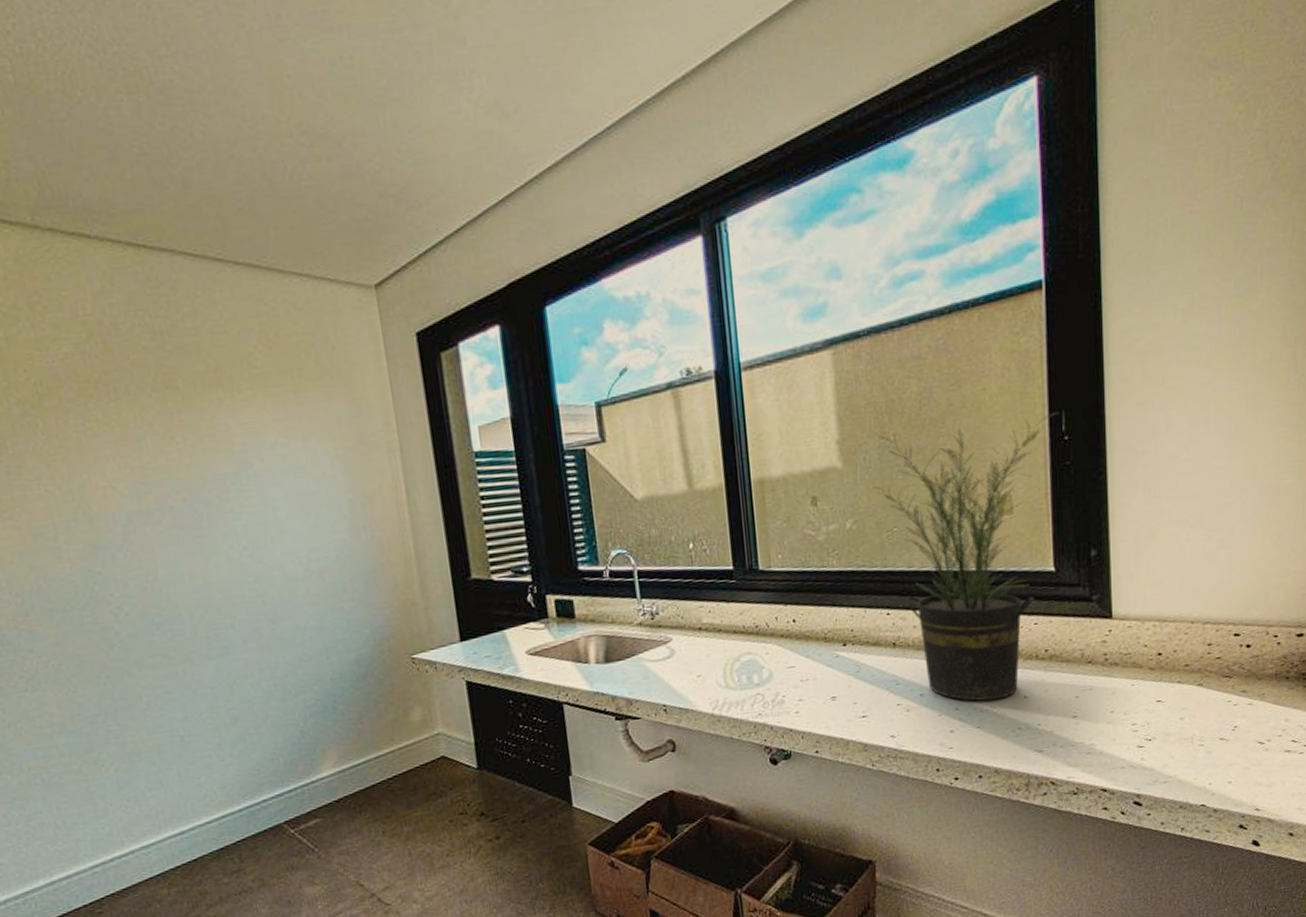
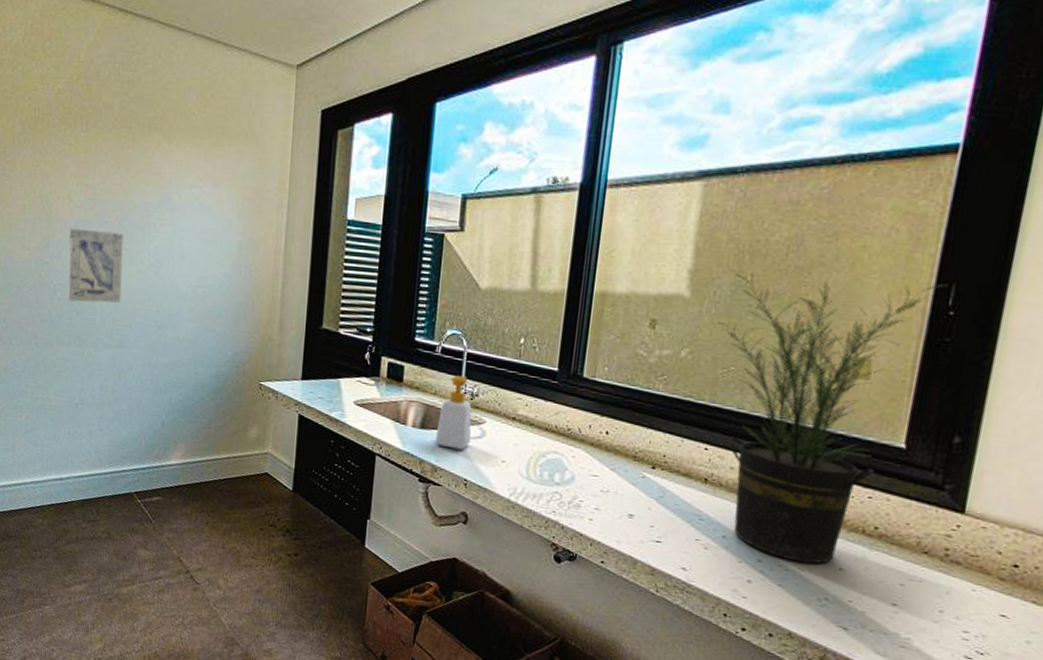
wall art: none [121,517,213,614] -> present [67,228,123,303]
soap bottle: none [622,596,662,677] -> present [435,375,472,450]

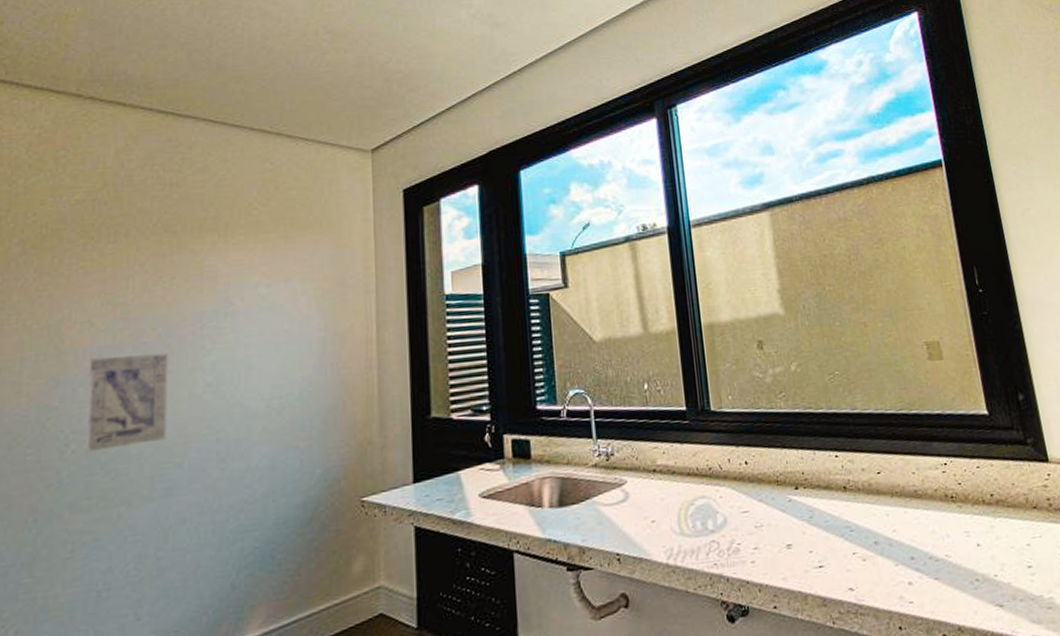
soap bottle: present [435,375,472,450] -> none [576,436,616,522]
potted plant: present [717,273,949,565] -> none [813,268,973,550]

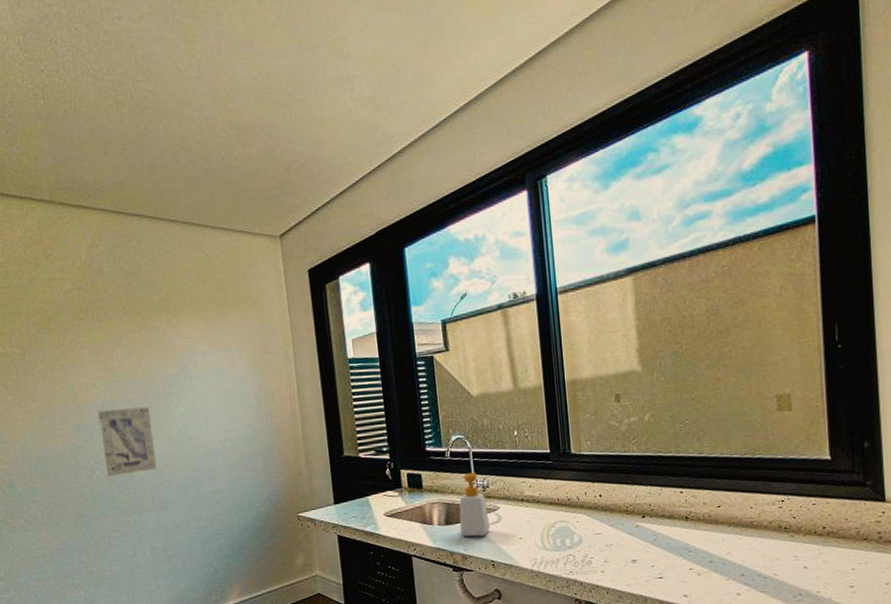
soap bottle: none [576,436,616,522] -> present [459,472,491,537]

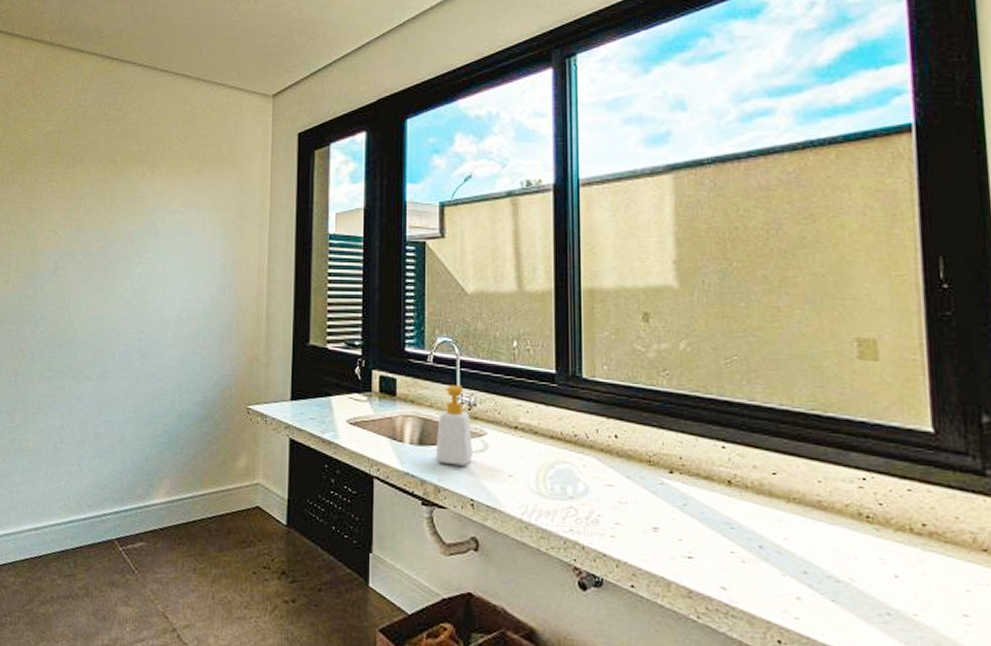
wall art: present [97,406,157,477] -> none [49,260,107,334]

